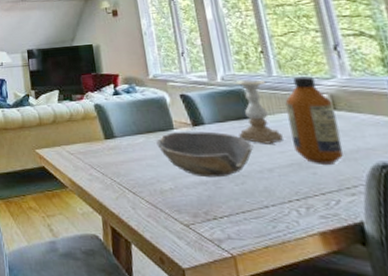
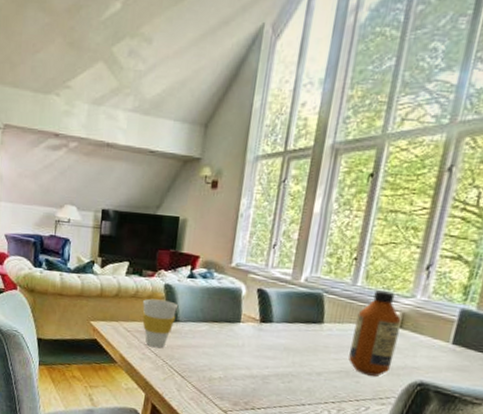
cup: none [79,119,112,167] -> present [142,298,179,348]
bowl: present [156,131,254,178] -> none [218,325,312,374]
candle holder: present [235,79,283,144] -> none [301,284,348,351]

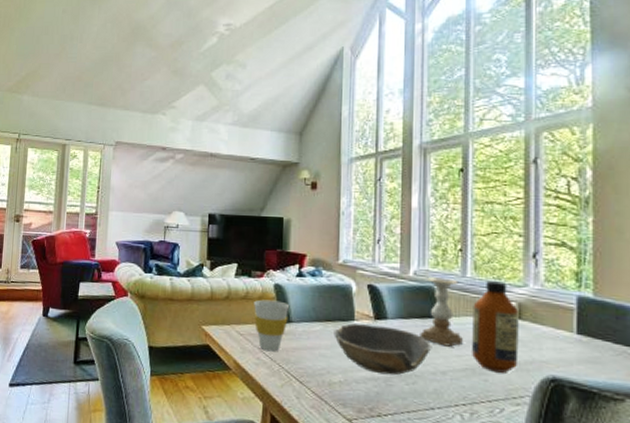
bowl: none [218,325,312,374] -> present [334,323,432,376]
candle holder: none [301,284,348,351] -> present [420,277,463,347]

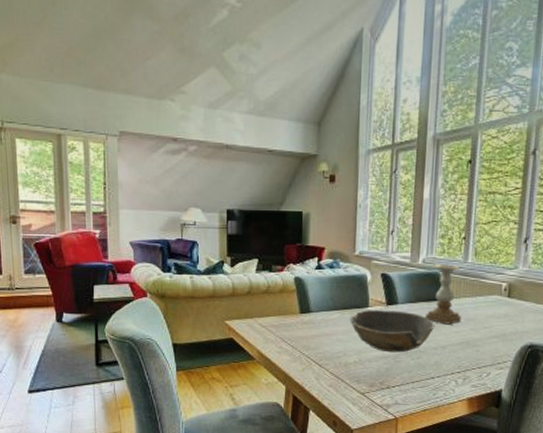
cup: present [253,299,290,352] -> none [275,292,310,340]
bottle: present [472,281,519,373] -> none [468,265,509,344]

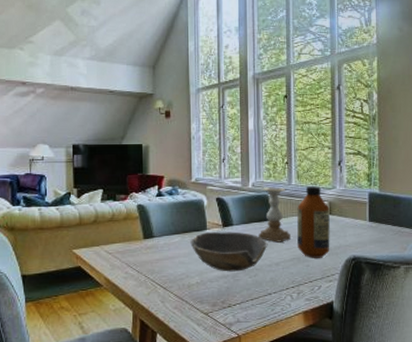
bottle: none [468,265,509,344] -> present [297,186,330,258]

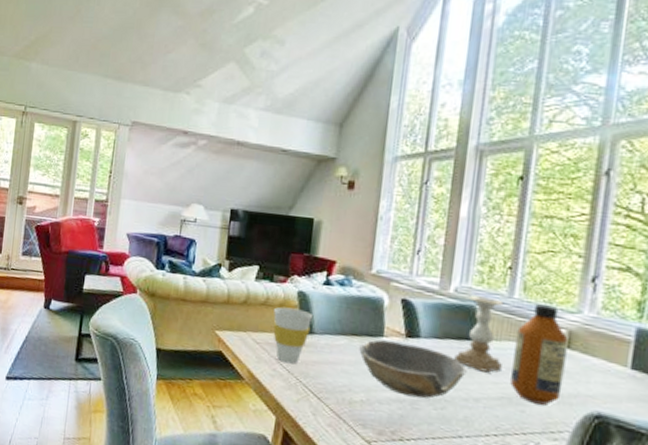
cup: none [120,219,152,265] -> present [272,307,314,364]

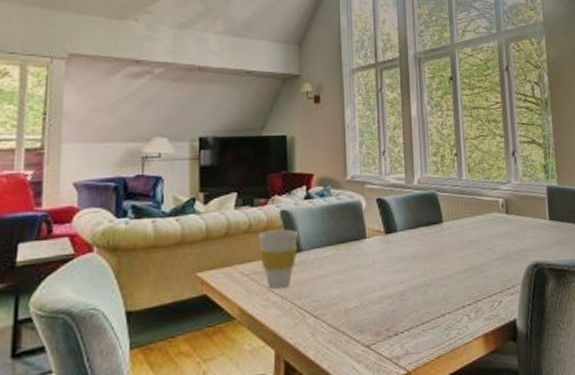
bowl: present [359,339,467,399] -> none [346,239,439,291]
candle holder: present [454,295,504,373] -> none [427,183,464,250]
bottle: present [510,304,568,406] -> none [470,181,509,268]

